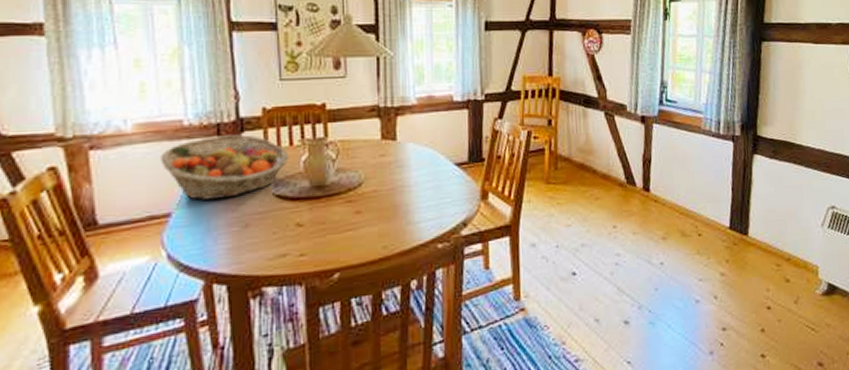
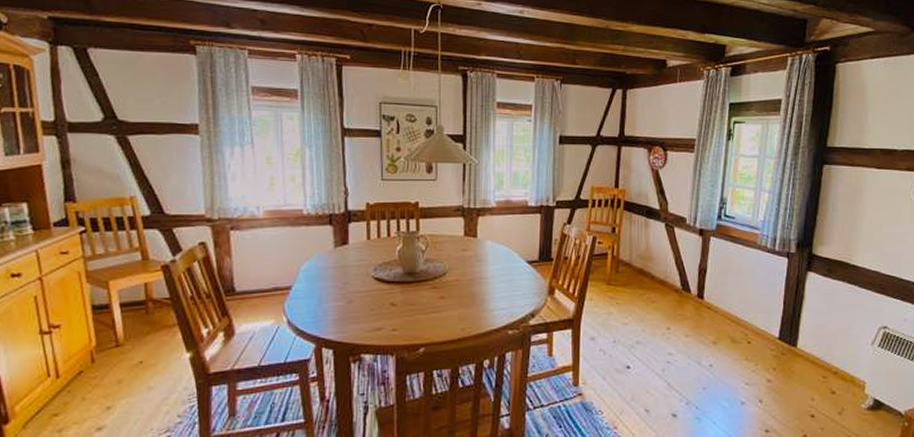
fruit basket: present [161,135,289,200] -> none [285,225,386,277]

